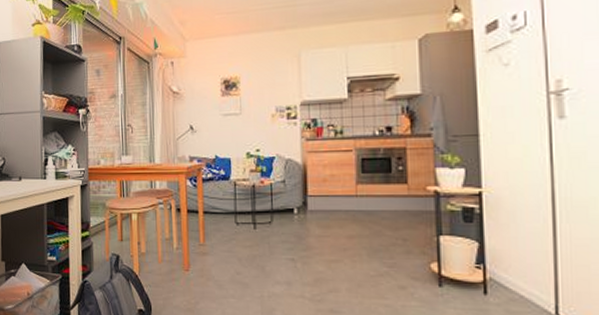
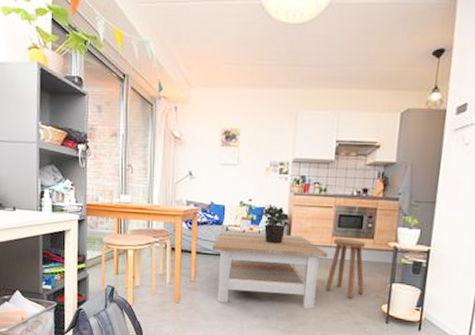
coffee table: none [220,185,355,271] -> present [212,230,329,309]
potted plant: none [267,152,305,197] -> present [257,203,290,244]
stool: none [356,185,405,258] -> present [325,238,366,299]

